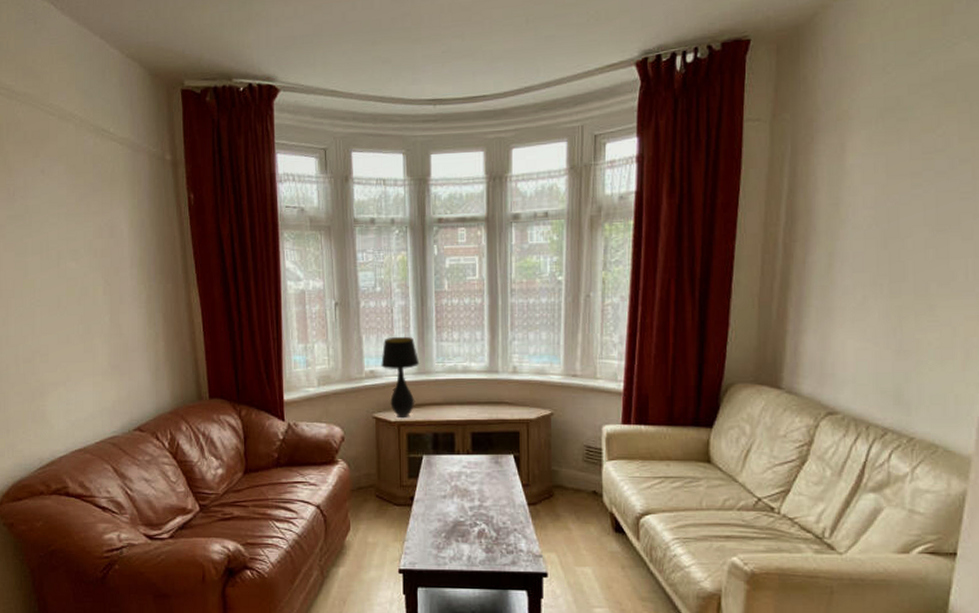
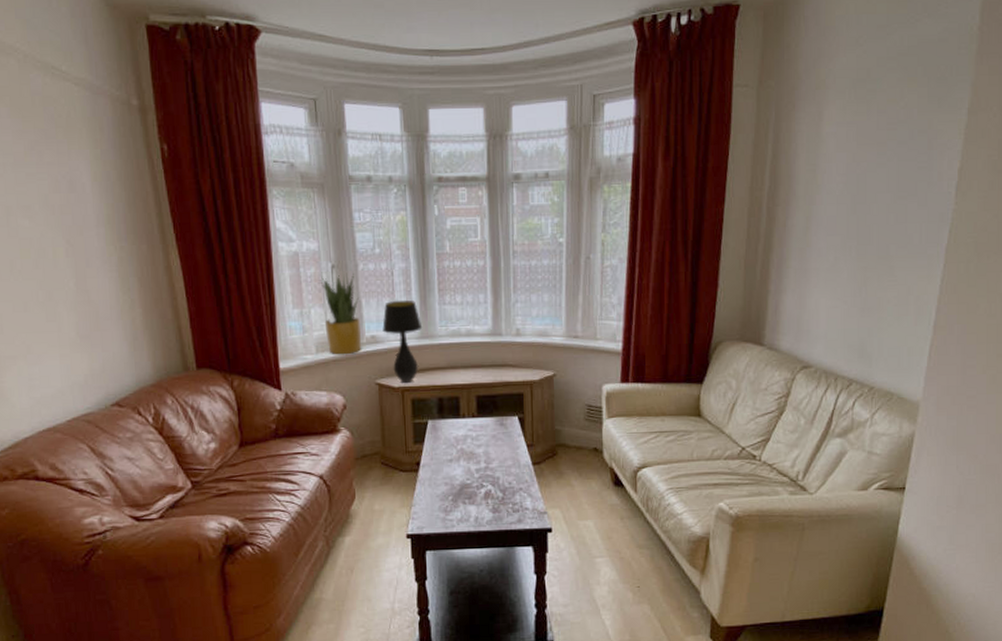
planter: none [323,310,361,389] -> present [319,272,362,355]

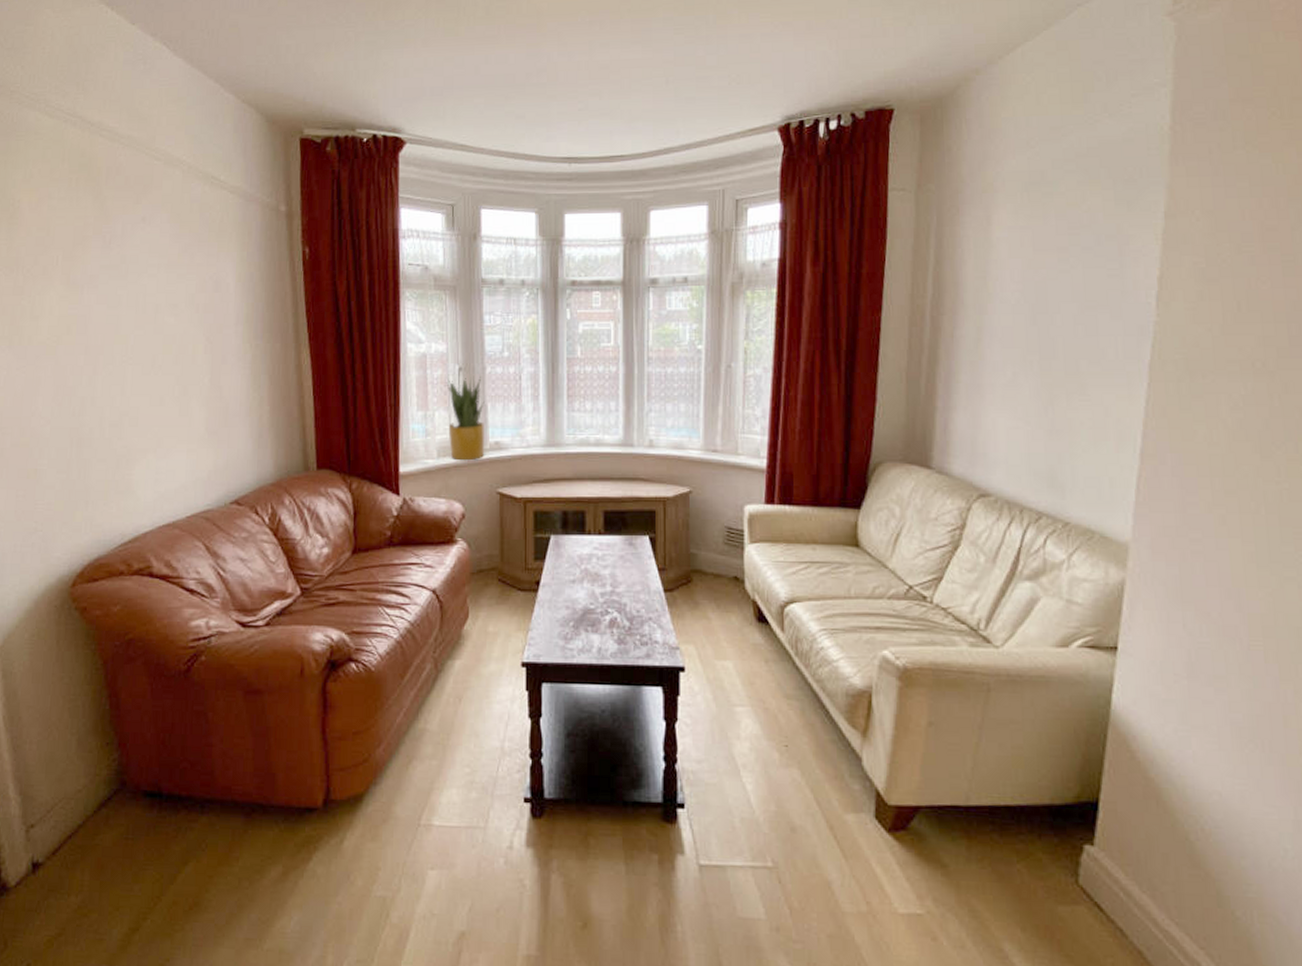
table lamp: present [382,299,423,383] -> none [507,405,549,493]

